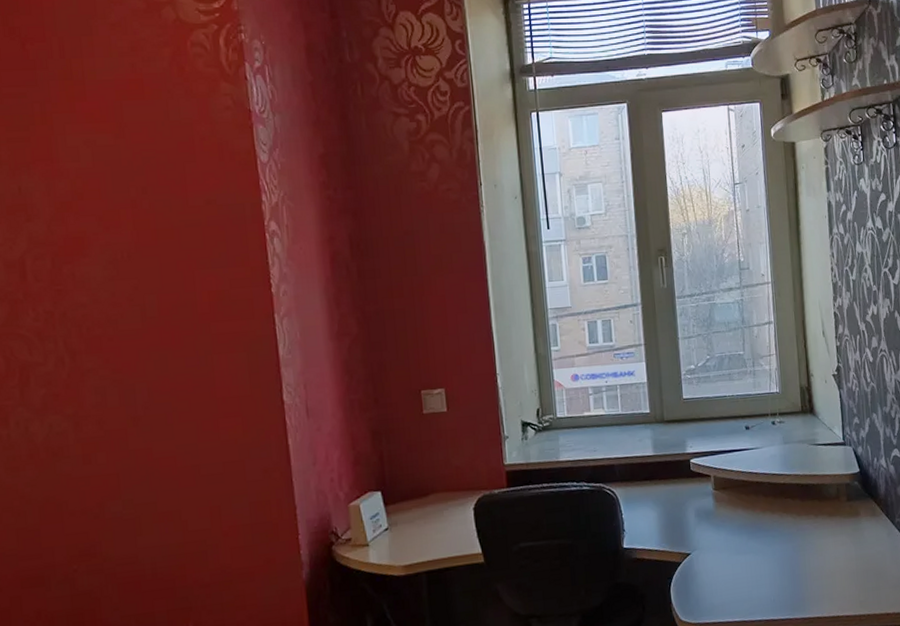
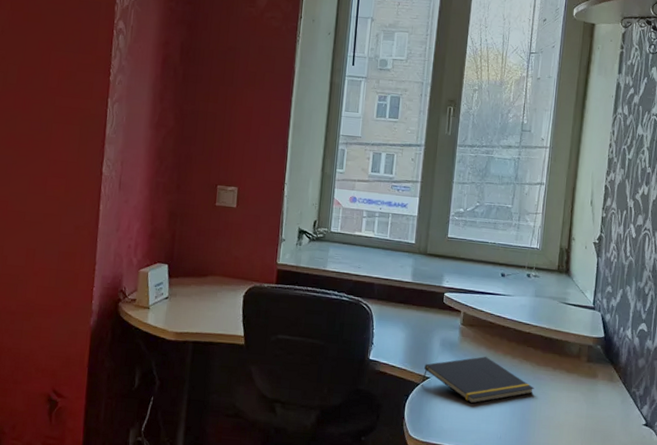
notepad: none [683,518,799,572] -> present [422,356,534,404]

